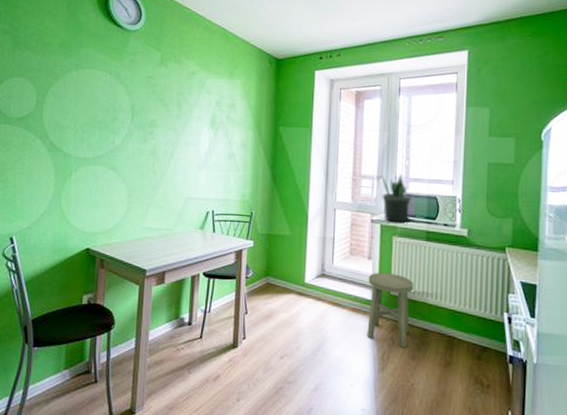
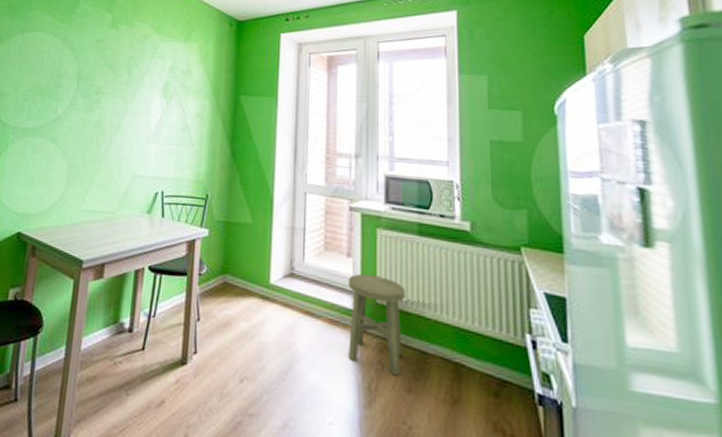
planter: present [381,174,414,222] -> none [360,152,400,212]

